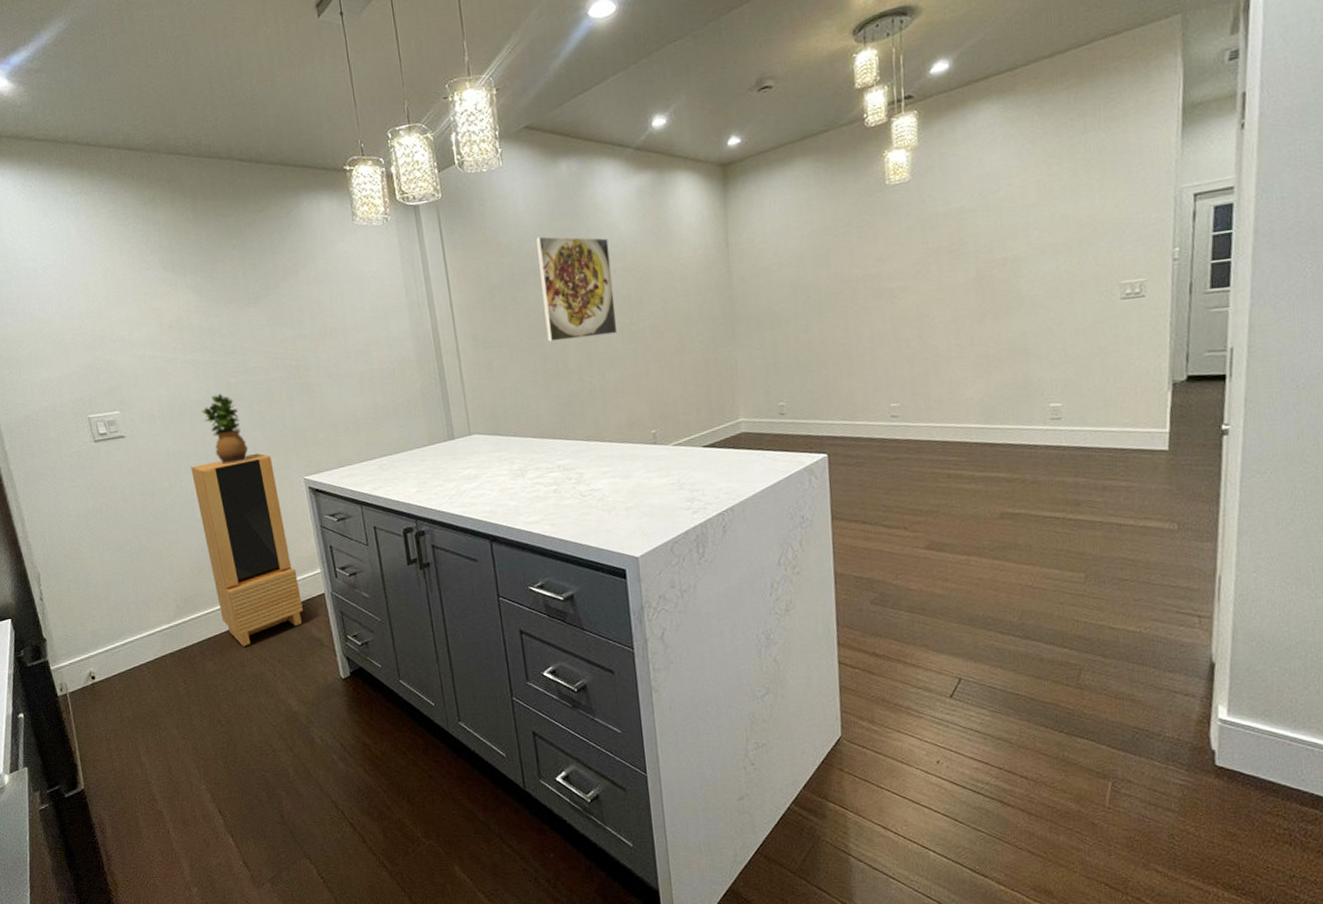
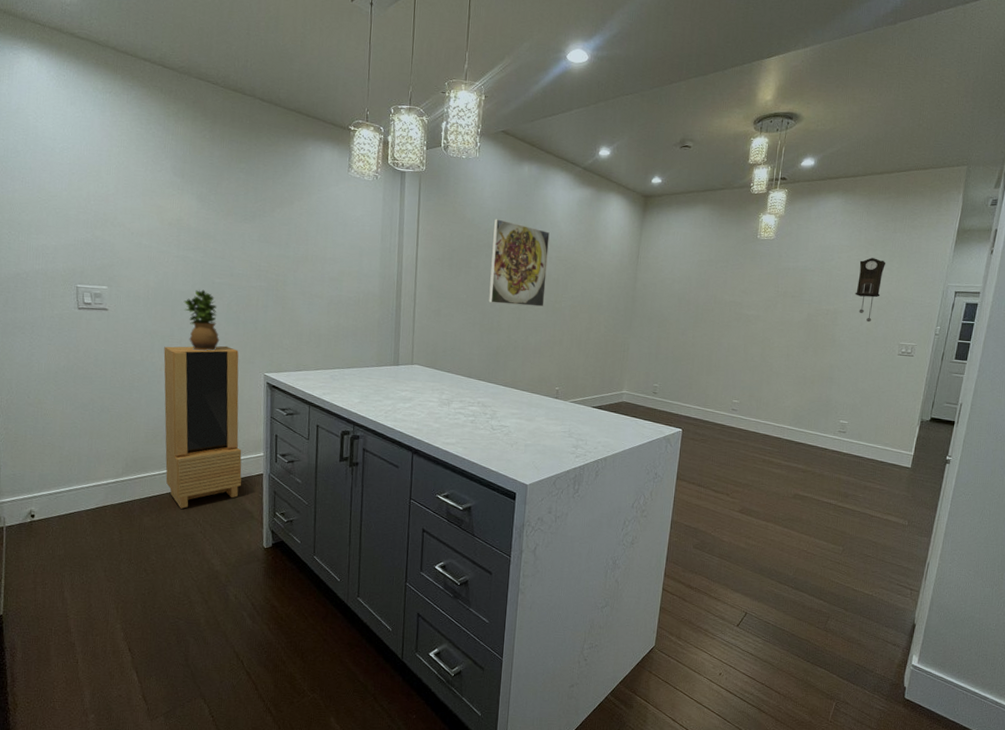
pendulum clock: none [1040,173,1081,264] -> present [855,258,886,323]

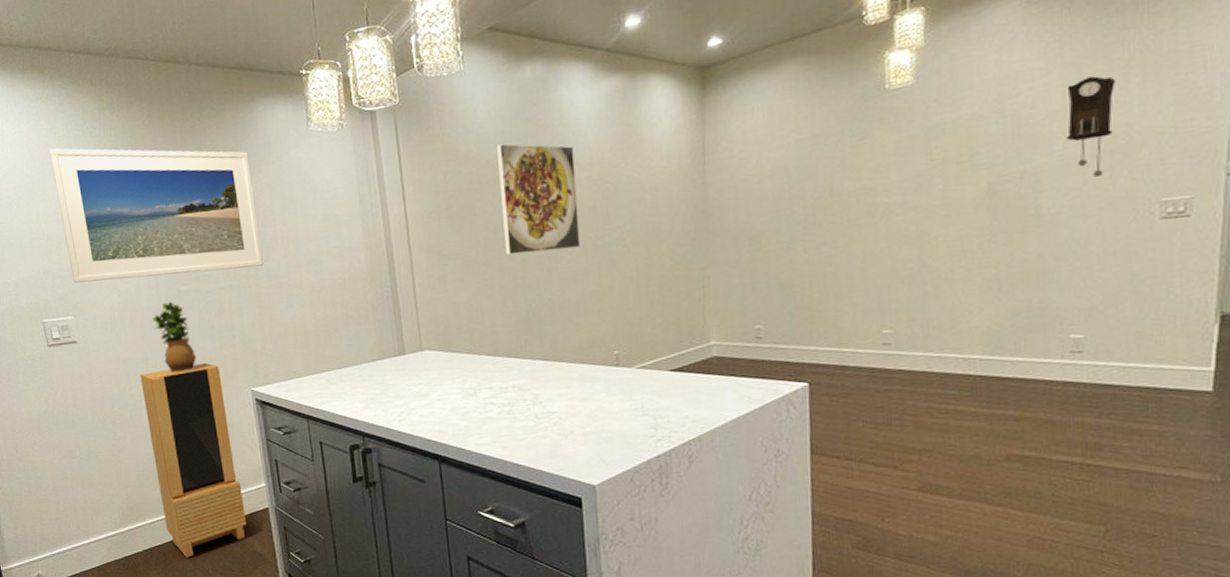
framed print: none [110,138,294,275] -> present [50,148,263,283]

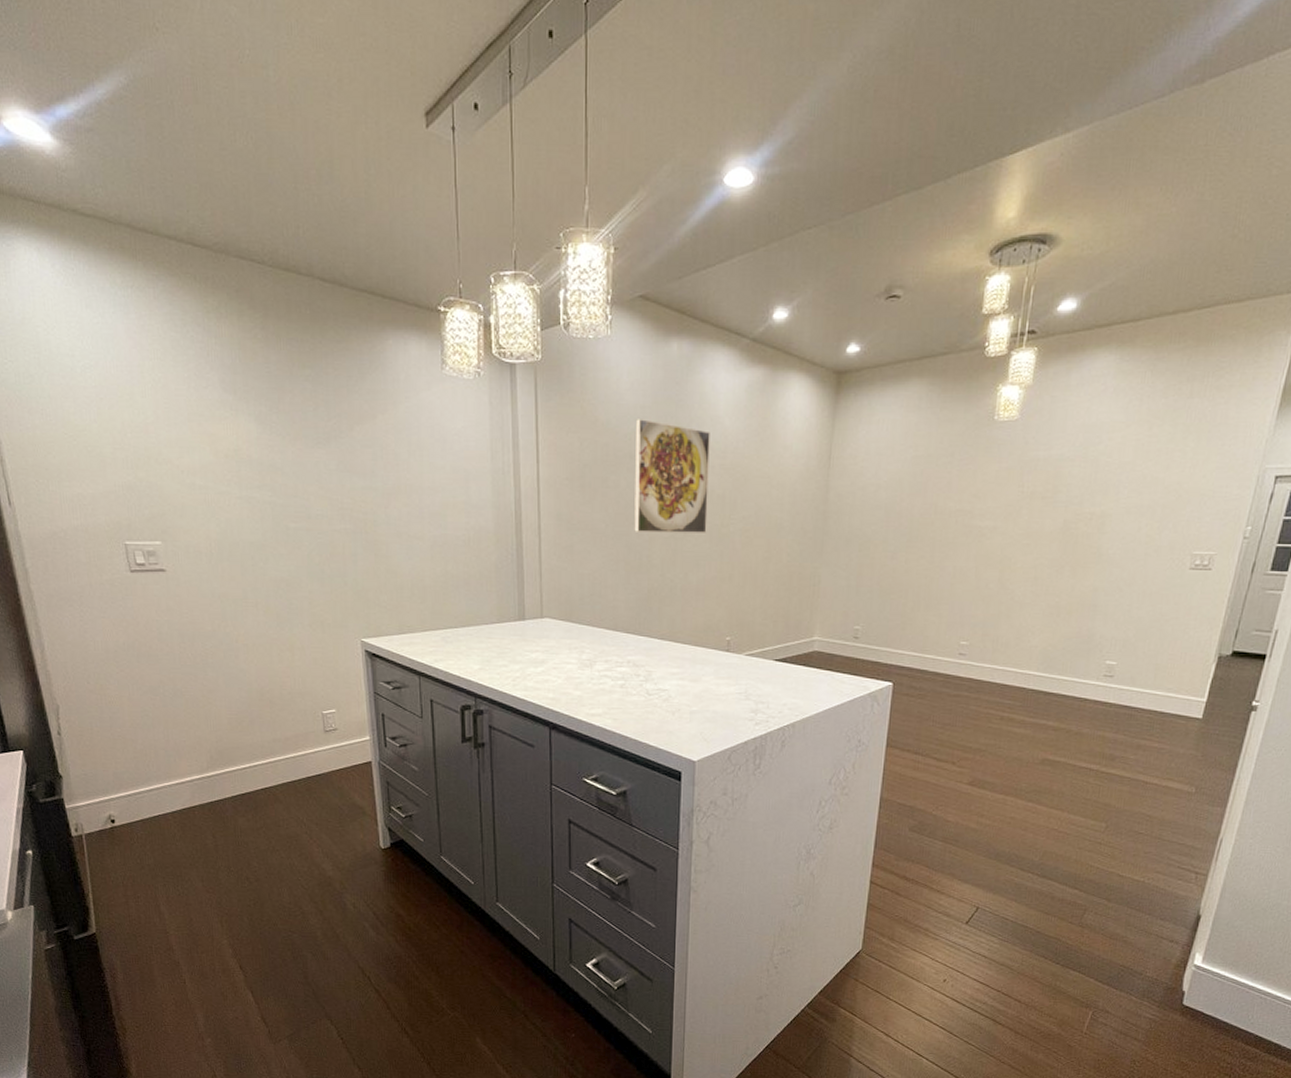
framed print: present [50,148,263,283] -> none [140,348,383,512]
storage cabinet: present [140,362,246,558] -> none [238,607,347,806]
potted plant: present [151,301,197,373] -> none [254,538,303,615]
pendulum clock: present [1066,76,1117,178] -> none [1130,436,1177,527]

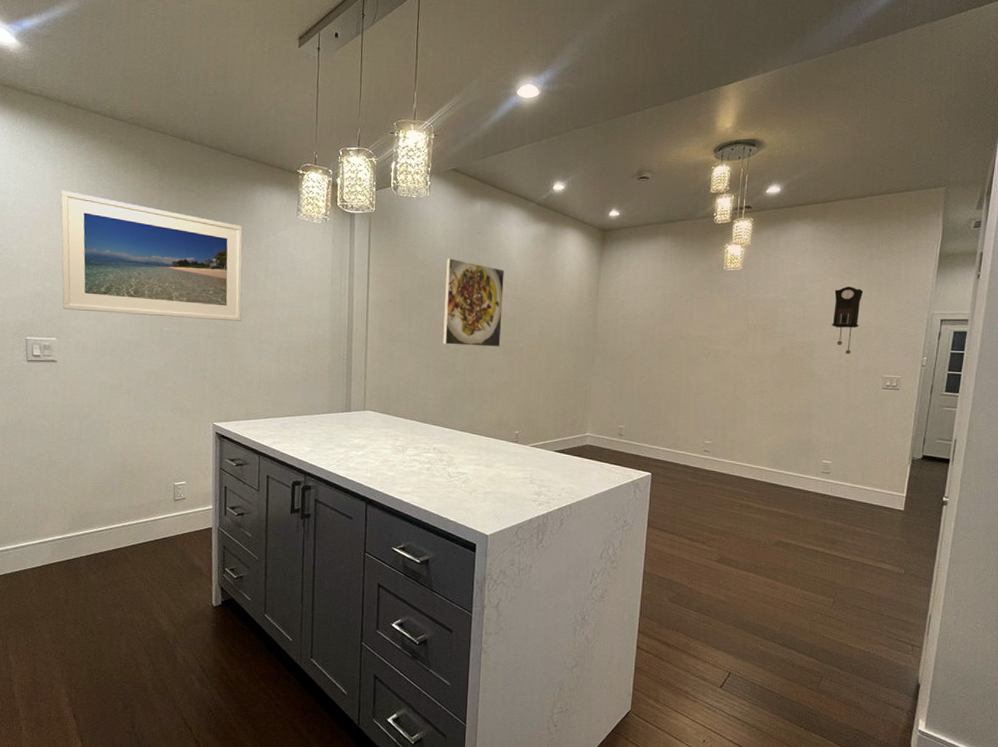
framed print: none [140,348,383,512] -> present [60,190,243,321]
pendulum clock: none [1130,436,1177,527] -> present [831,286,864,355]

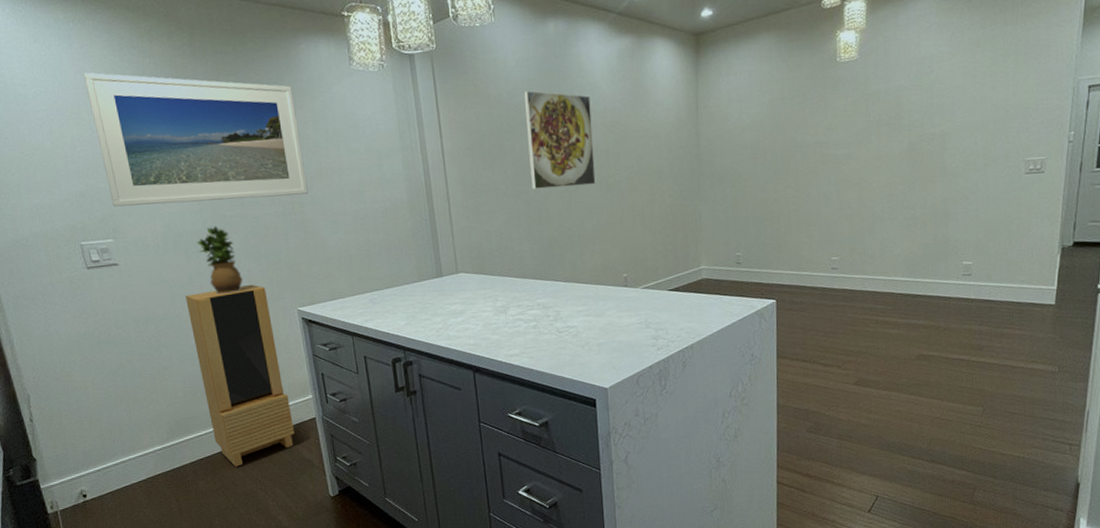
storage cabinet: none [111,395,191,566] -> present [185,284,294,467]
potted plant: none [132,338,168,401] -> present [196,226,243,294]
pendulum clock: present [831,286,864,355] -> none [964,61,999,141]

